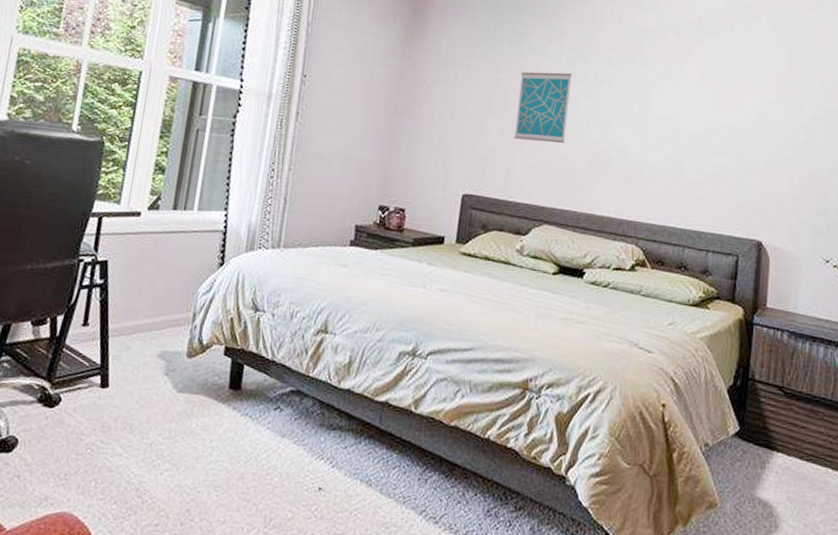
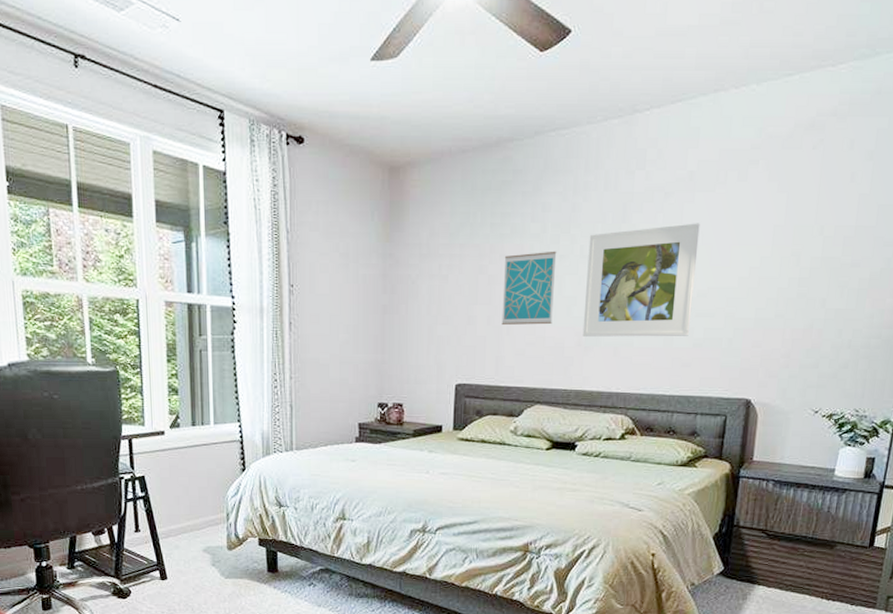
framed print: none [594,61,709,170] -> present [582,223,700,337]

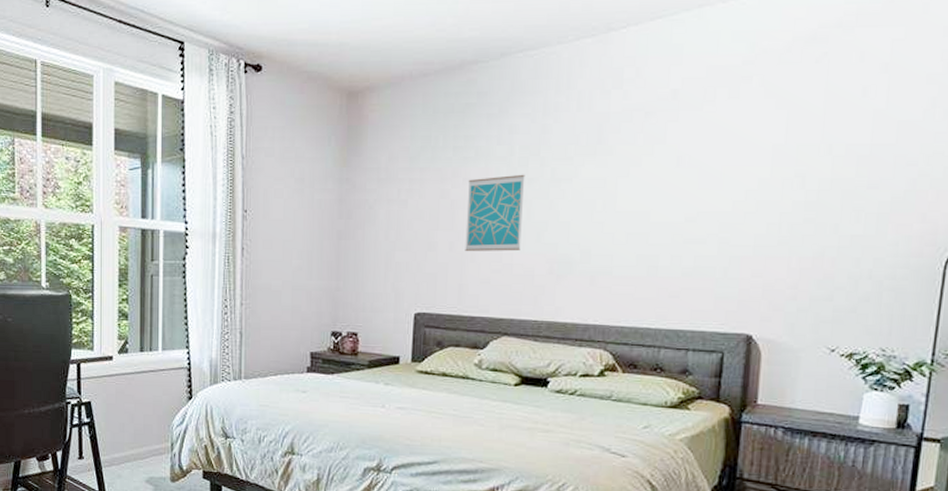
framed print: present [582,223,700,337] -> none [554,143,686,265]

